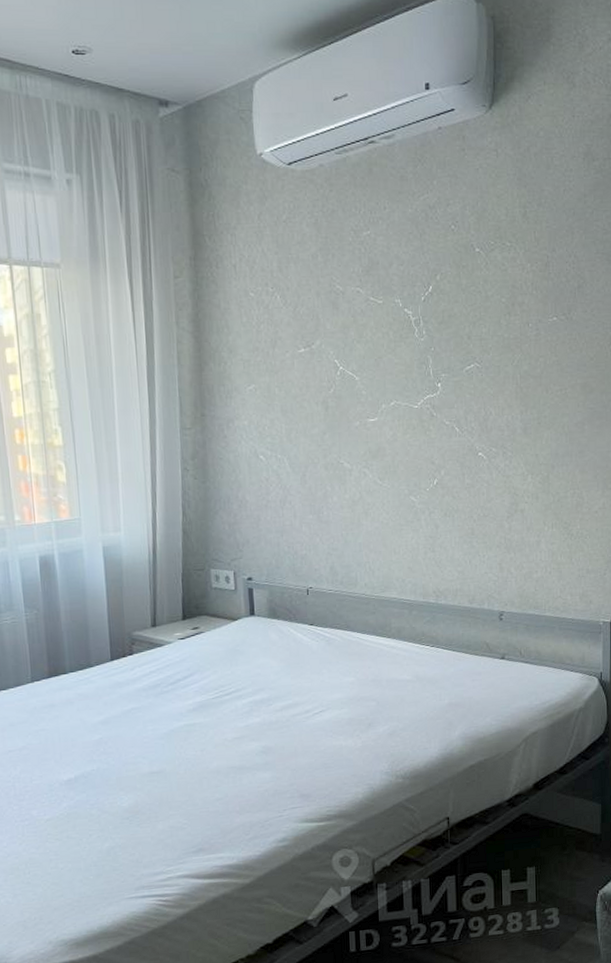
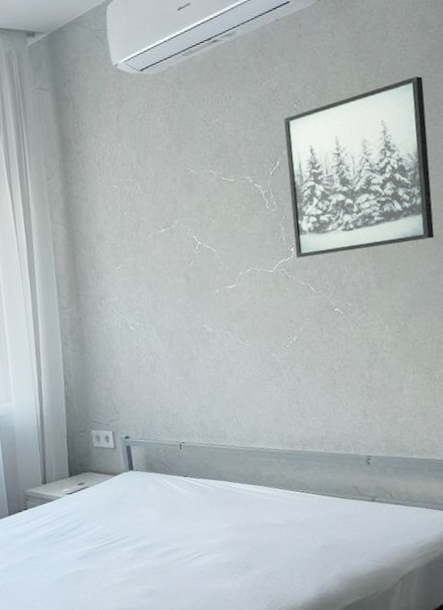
wall art: none [440,211,585,395] -> present [284,76,435,258]

